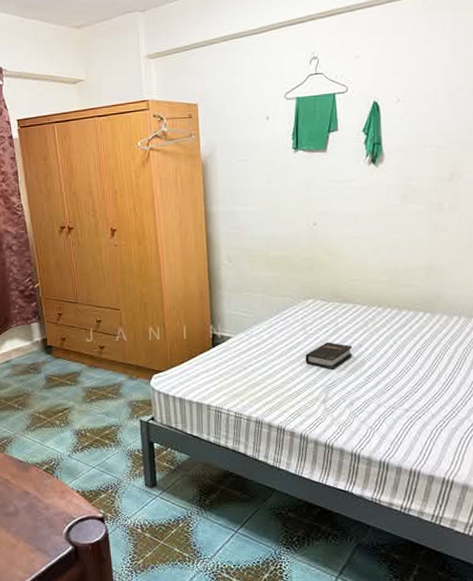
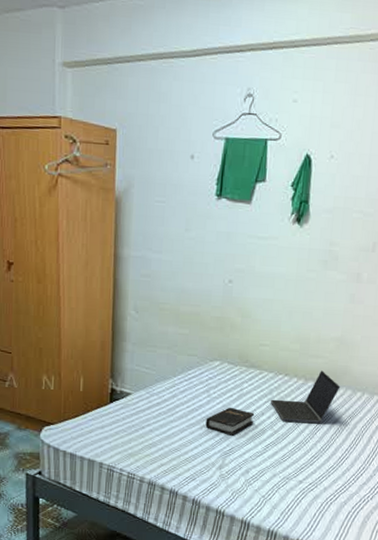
laptop computer: none [367,298,436,352] -> present [271,370,341,424]

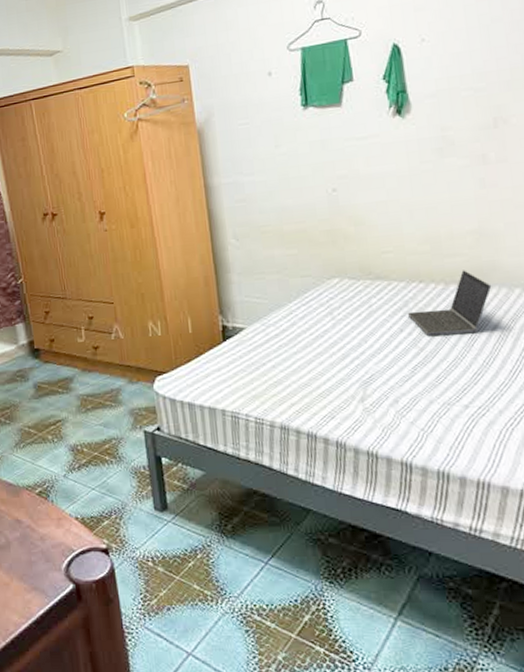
hardback book: present [205,407,255,436] -> none [334,327,393,361]

